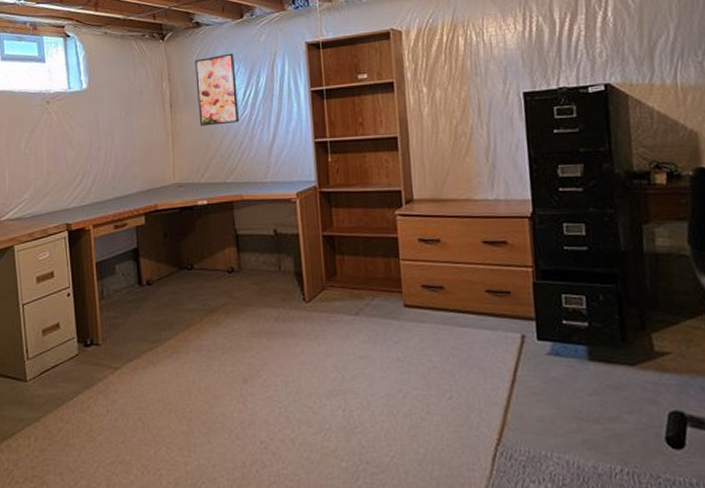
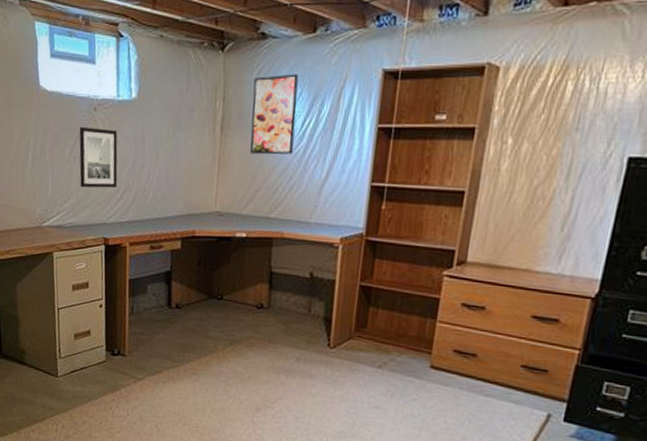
wall art: none [33,119,75,178] -> present [79,126,118,188]

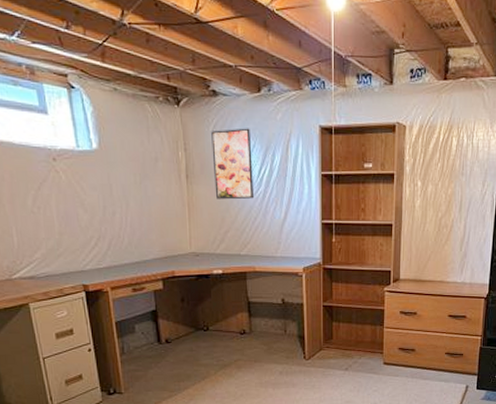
wall art: present [79,126,118,188] -> none [39,177,89,238]

